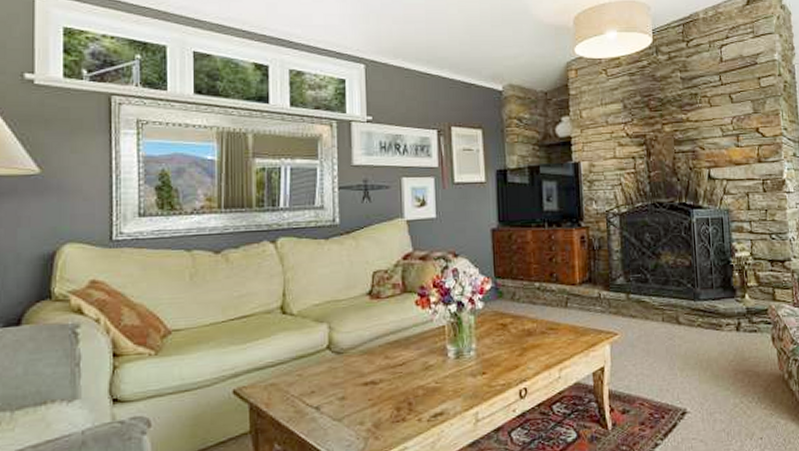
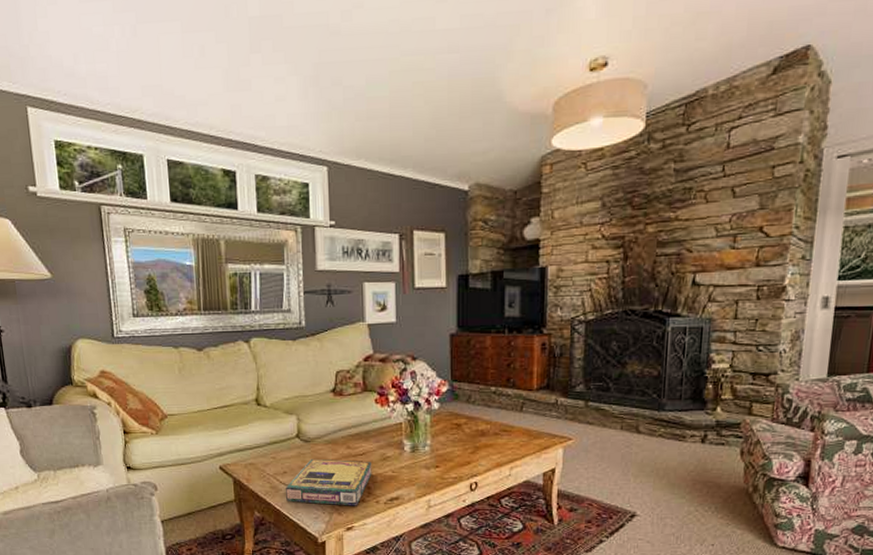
video game box: none [313,372,413,429] -> present [286,458,372,506]

